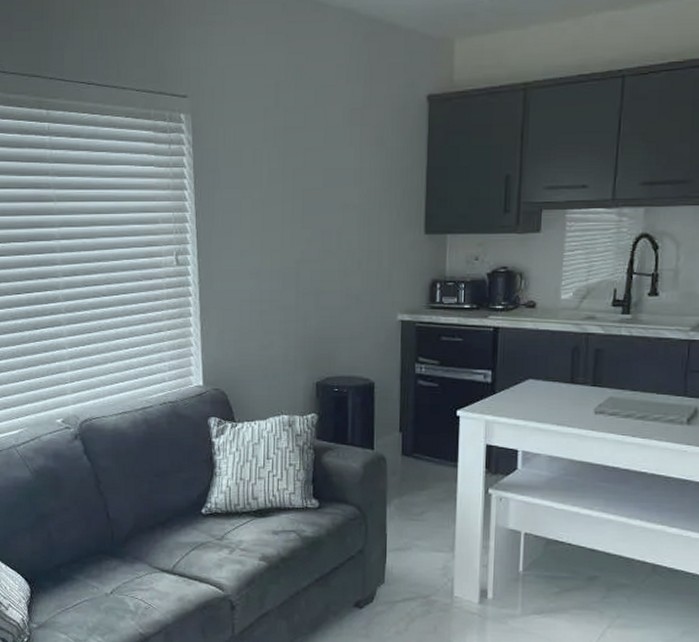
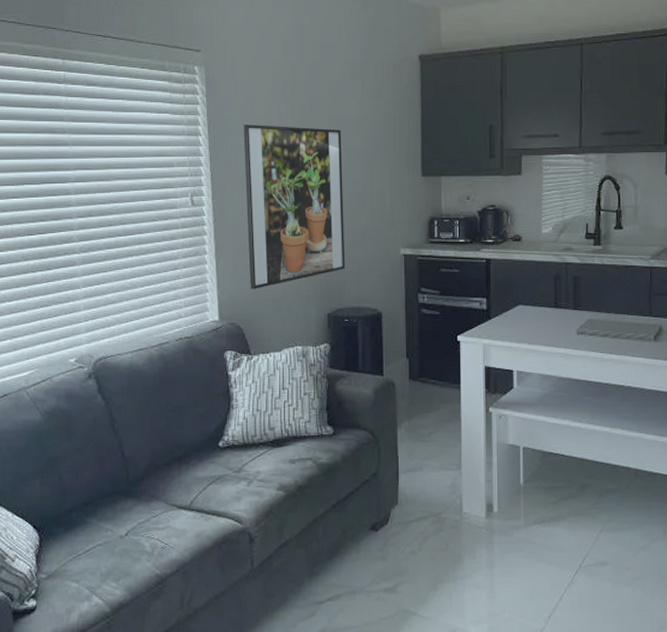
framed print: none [231,177,337,354] -> present [243,124,345,289]

